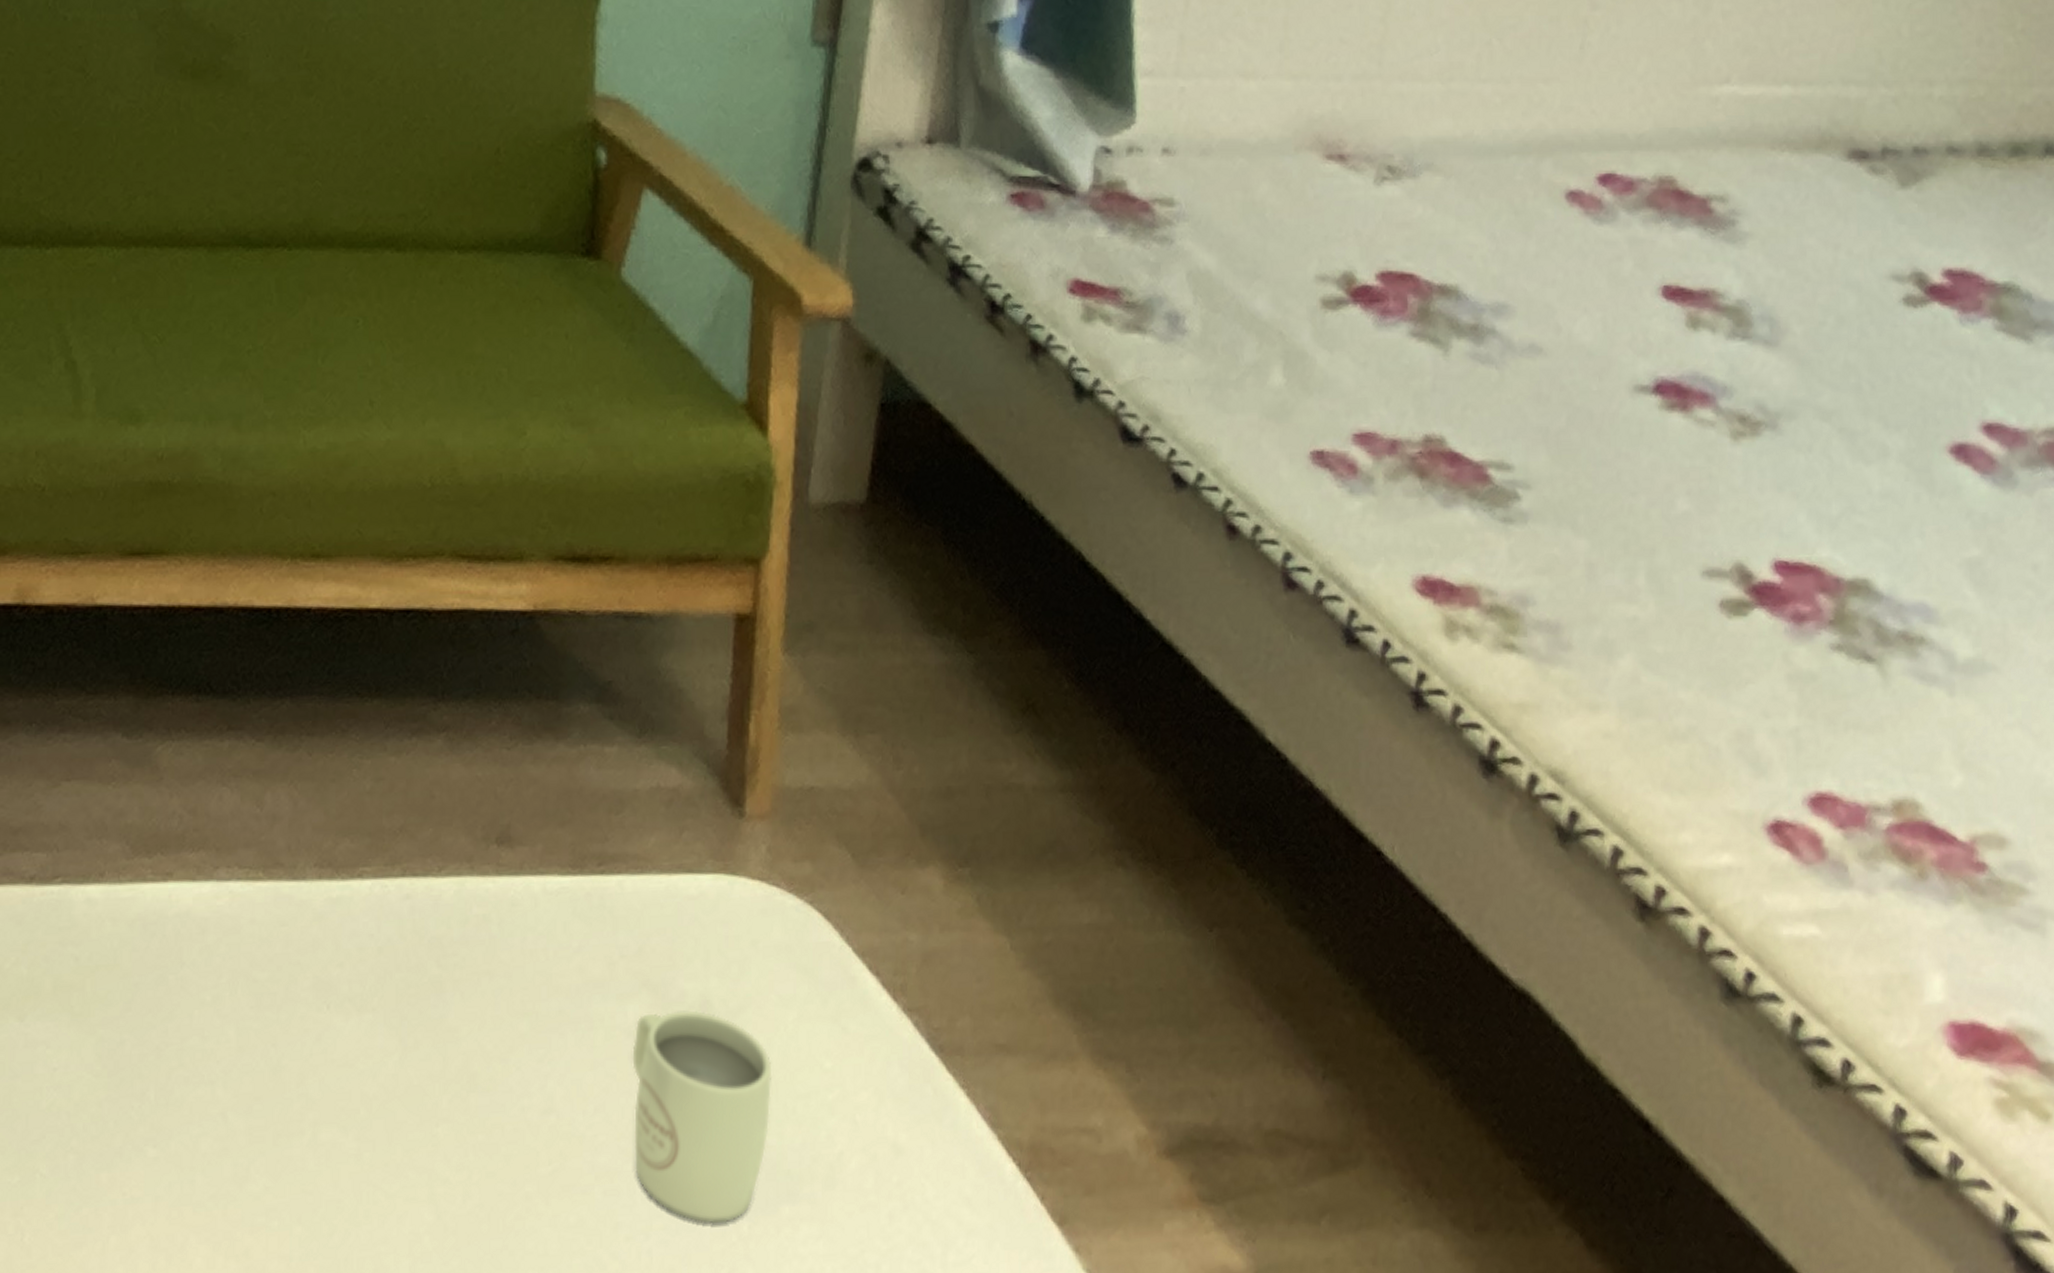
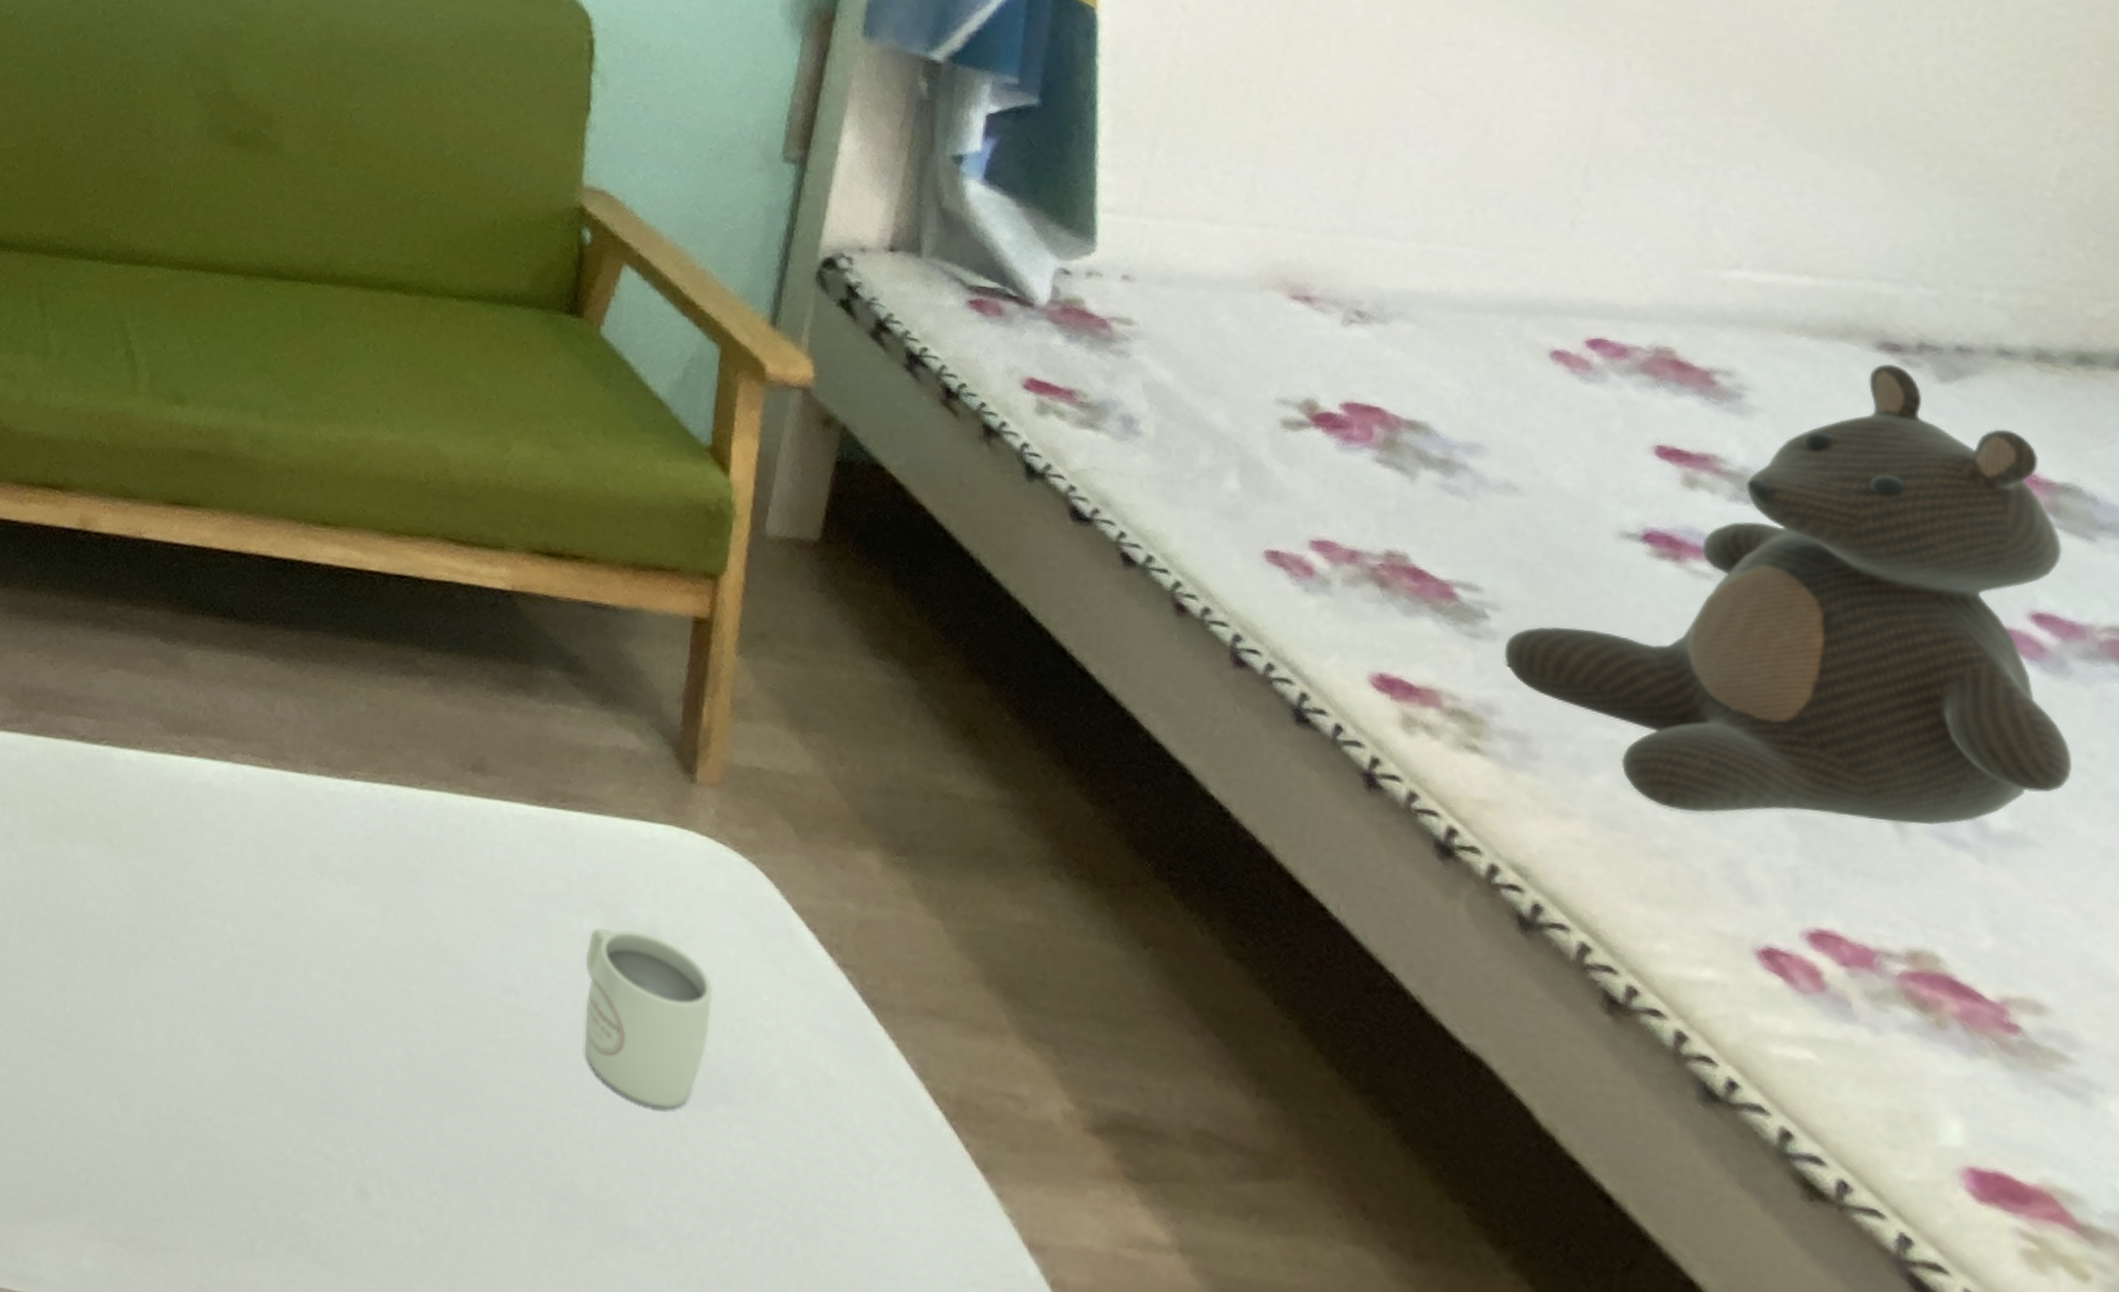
teddy bear: none [1535,174,2020,684] -> present [1504,364,2071,825]

